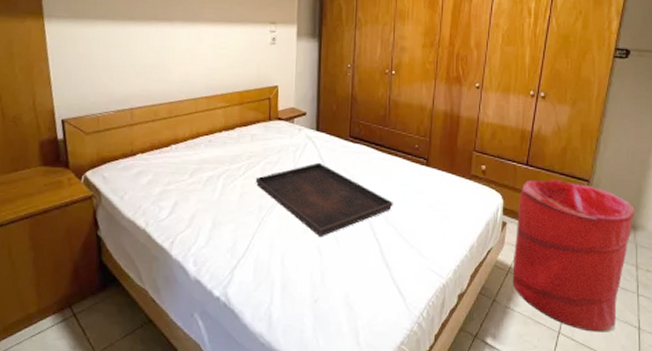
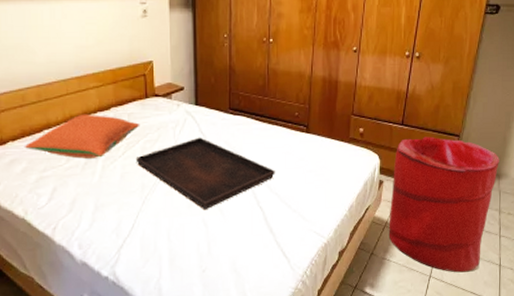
pillow: none [151,132,262,176] -> present [24,113,140,159]

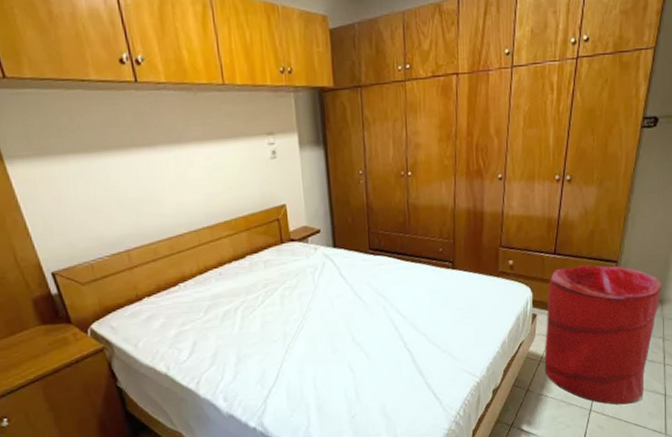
pillow: present [24,113,140,159] -> none [160,264,278,311]
serving tray: present [135,137,275,210] -> none [275,280,422,356]

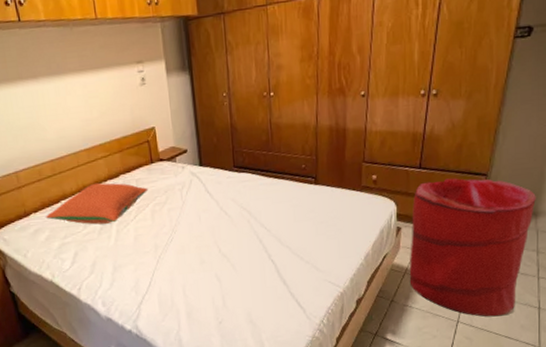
pillow: none [160,264,278,311] -> present [45,182,149,225]

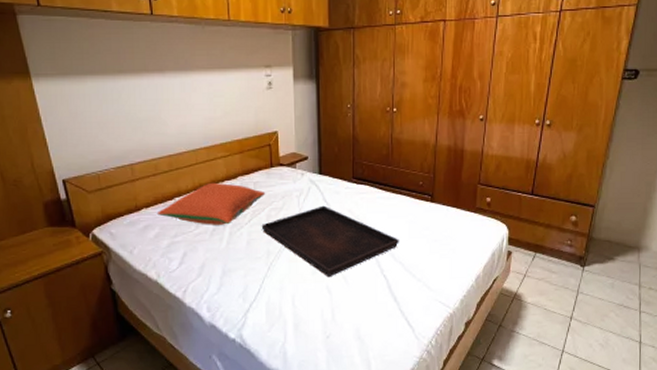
serving tray: none [147,196,285,266] -> present [261,205,399,278]
laundry hamper: present [409,178,536,317] -> none [518,206,639,348]

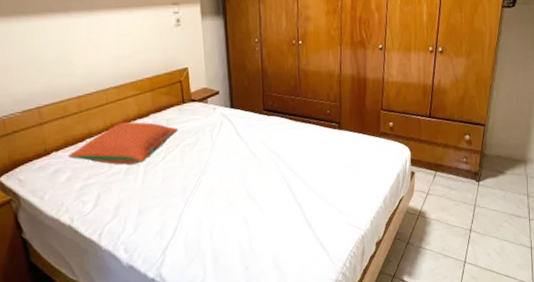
serving tray: present [261,205,399,278] -> none [176,138,311,209]

